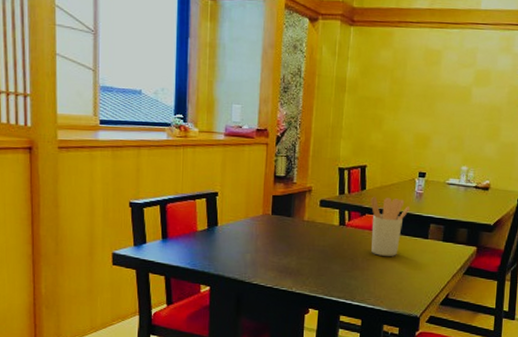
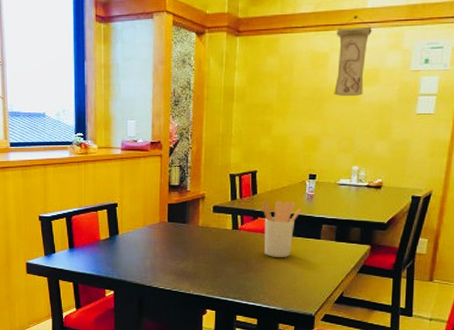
wall scroll: none [446,15,485,97] -> present [334,15,372,97]

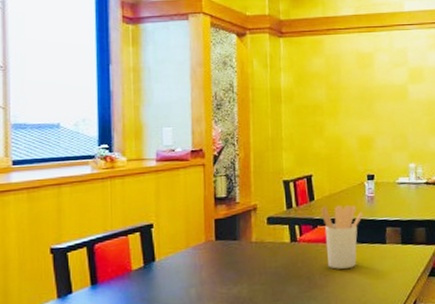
wall scroll: present [334,15,372,97] -> none [378,17,412,95]

